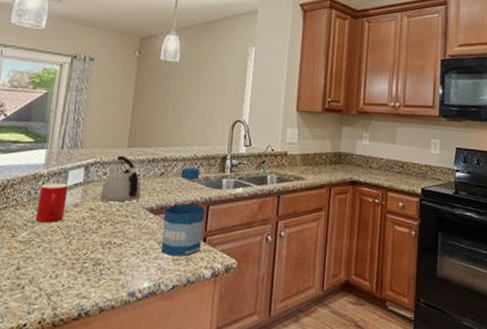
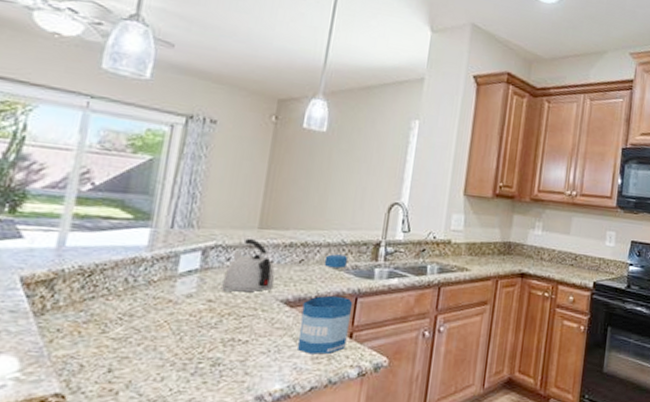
cup: present [35,182,69,223] -> none [134,268,180,317]

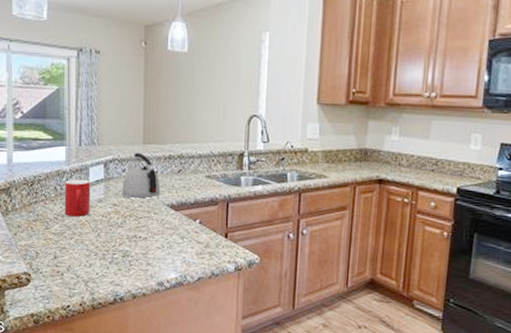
cup: none [134,268,180,317] -> present [64,179,91,217]
bottle: present [297,254,353,355] -> none [184,164,226,251]

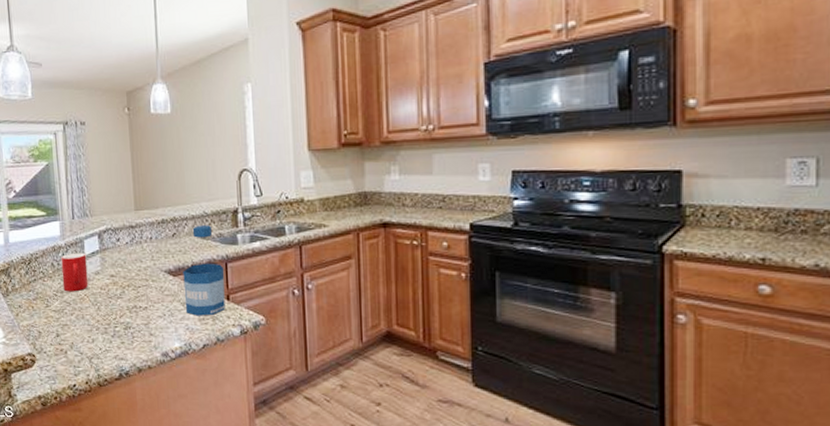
kettle: present [122,153,161,198] -> none [118,220,157,268]
bottle: none [184,164,226,251] -> present [183,225,225,316]

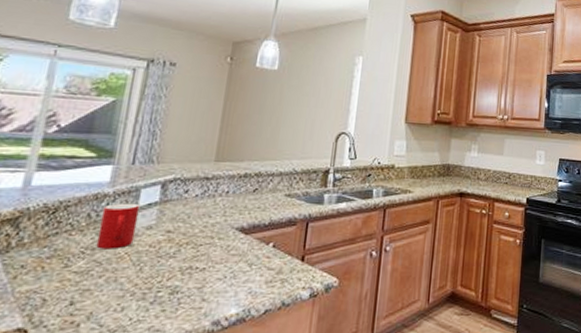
bottle: present [183,225,225,316] -> none [252,182,305,278]

